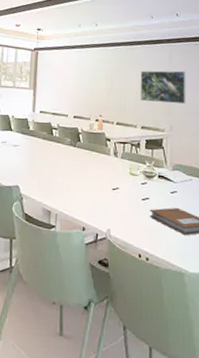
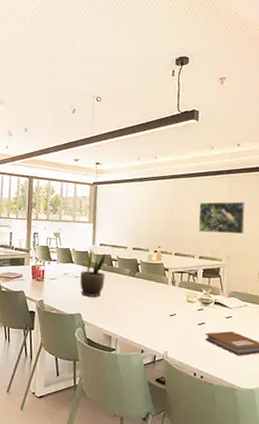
potted plant: none [19,117,46,168] -> present [80,249,106,297]

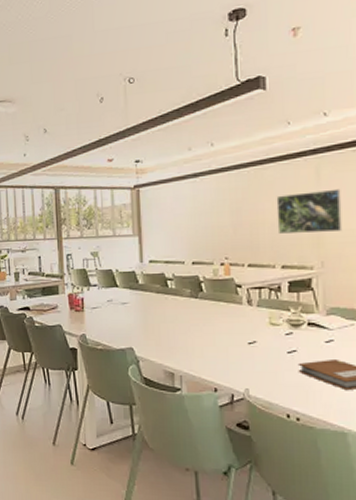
potted plant: present [80,249,106,297] -> none [128,268,160,327]

